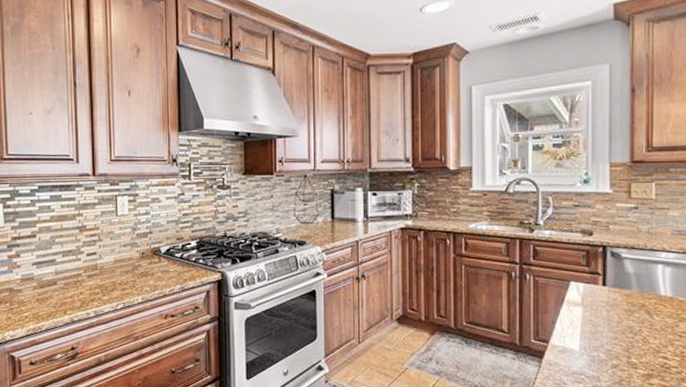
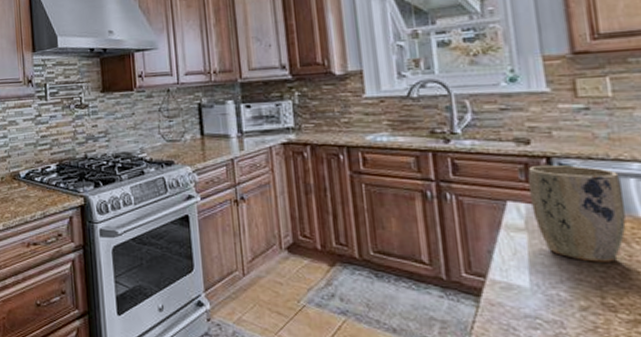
plant pot: none [588,252,653,330] -> present [527,164,626,262]

